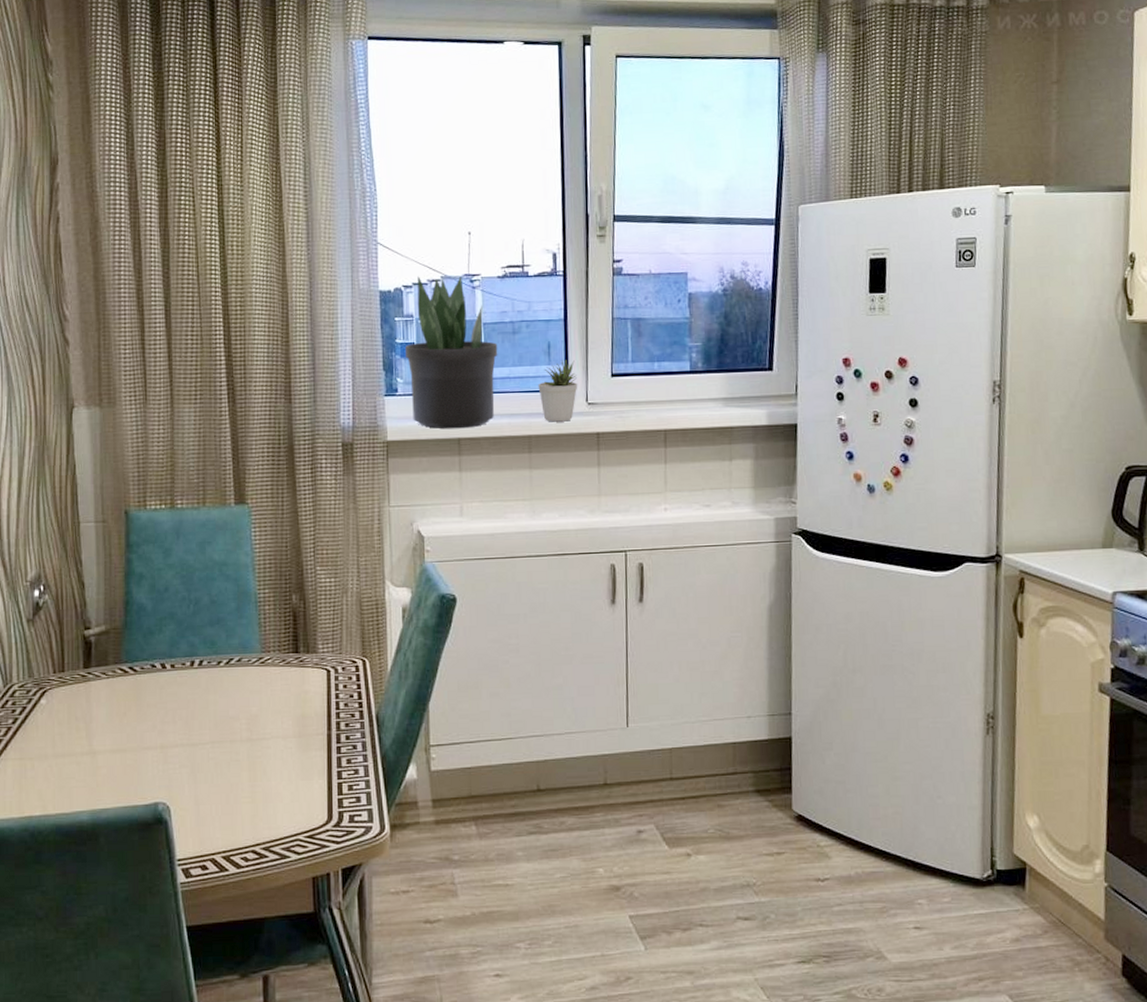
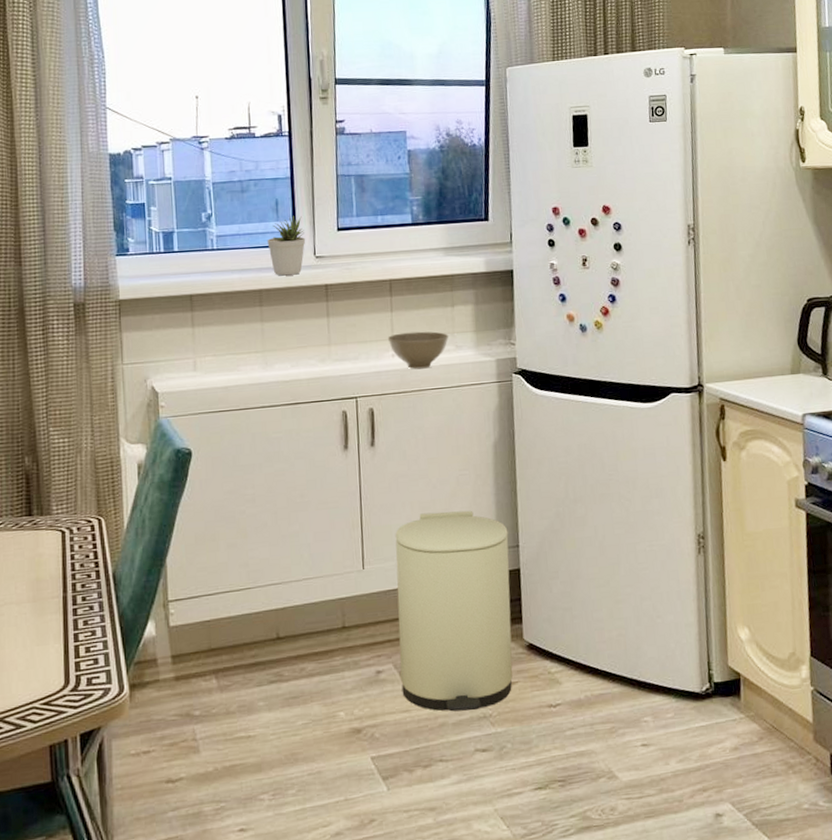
planter: present [405,276,498,429] -> none [136,139,228,286]
bowl: none [660,485,726,525] -> present [387,331,449,370]
pedal bin: none [661,673,781,878] -> present [395,510,513,712]

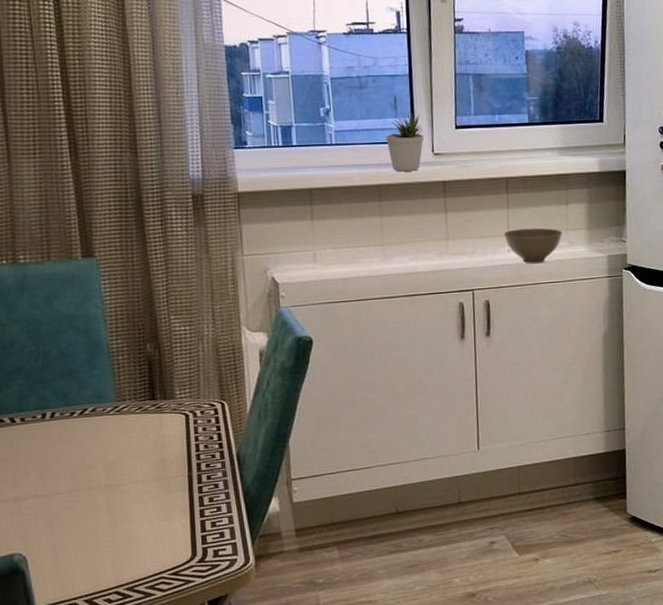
pedal bin: present [395,510,513,712] -> none [509,396,617,578]

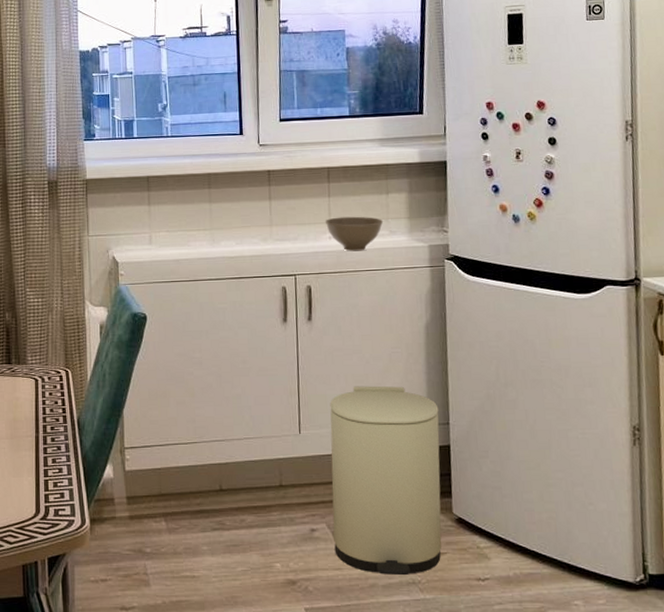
potted plant: present [386,113,424,172] -> none [216,107,251,162]
pedal bin: none [509,396,617,578] -> present [330,385,442,576]

